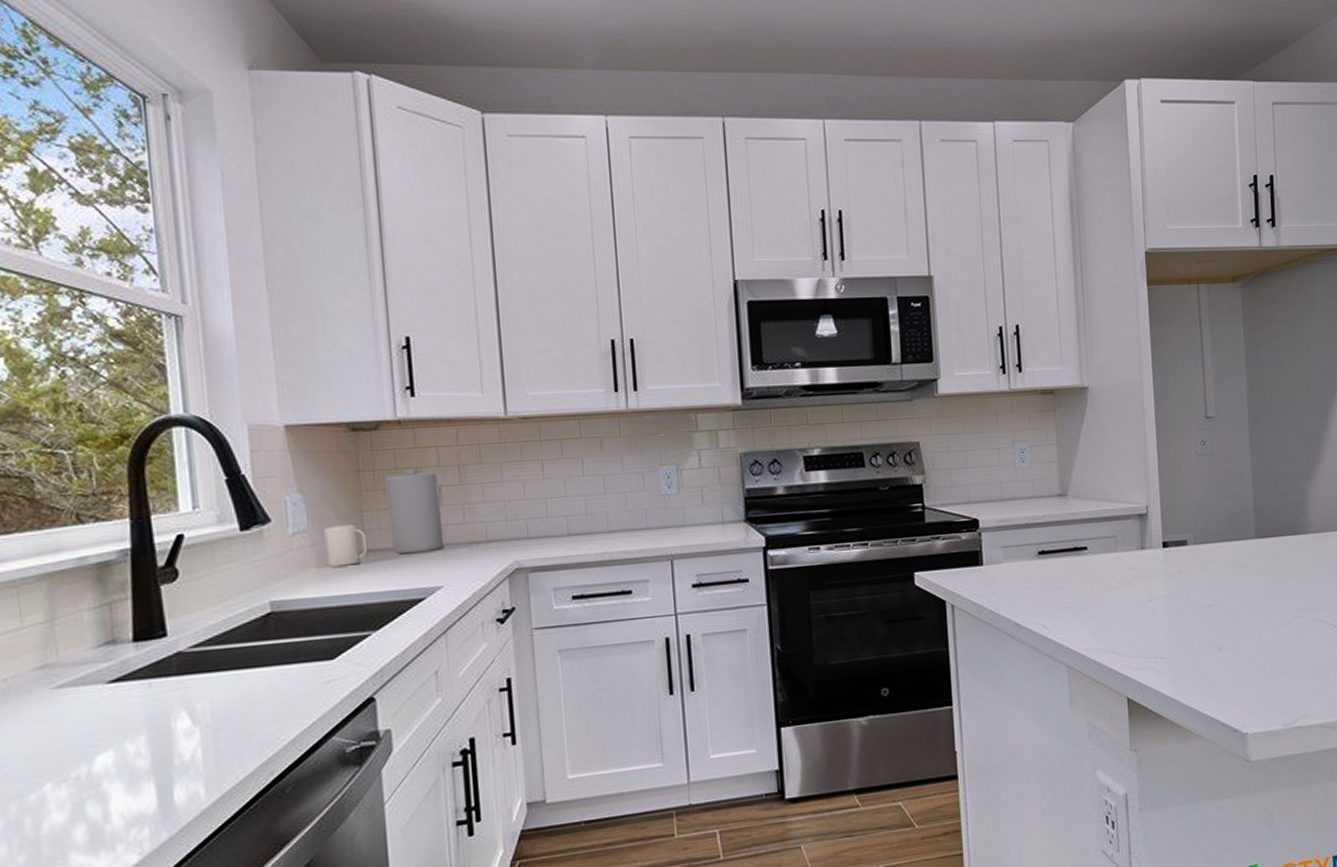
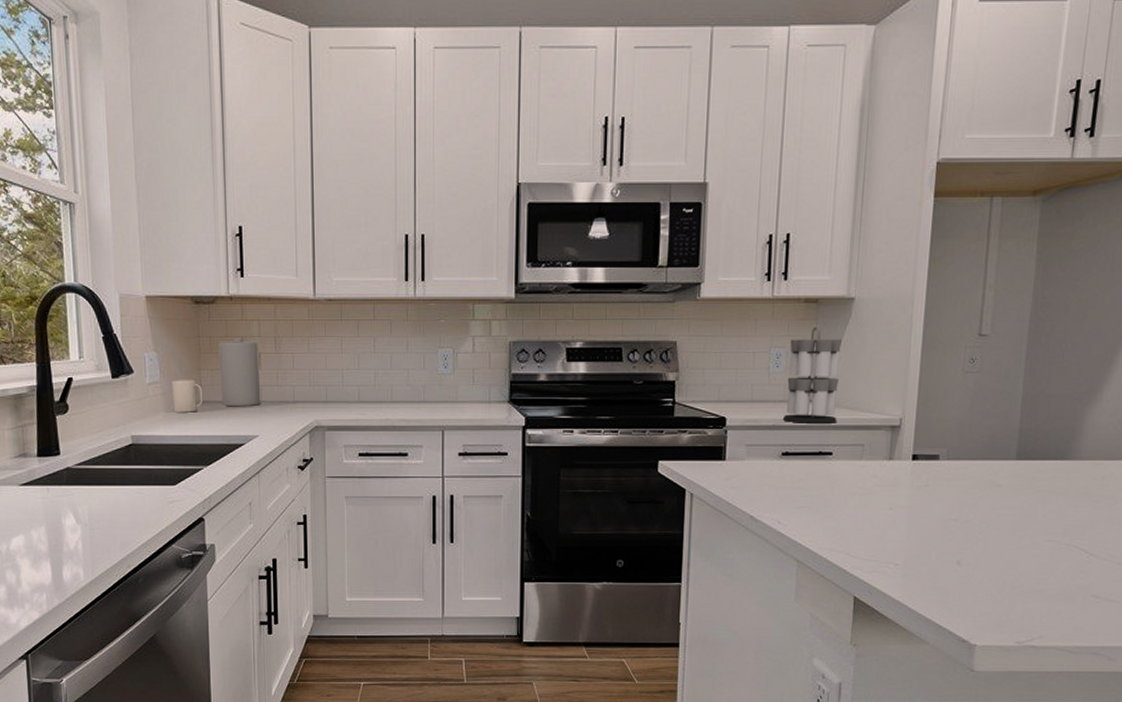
spice rack: none [1032,418,1088,520] -> present [782,326,842,423]

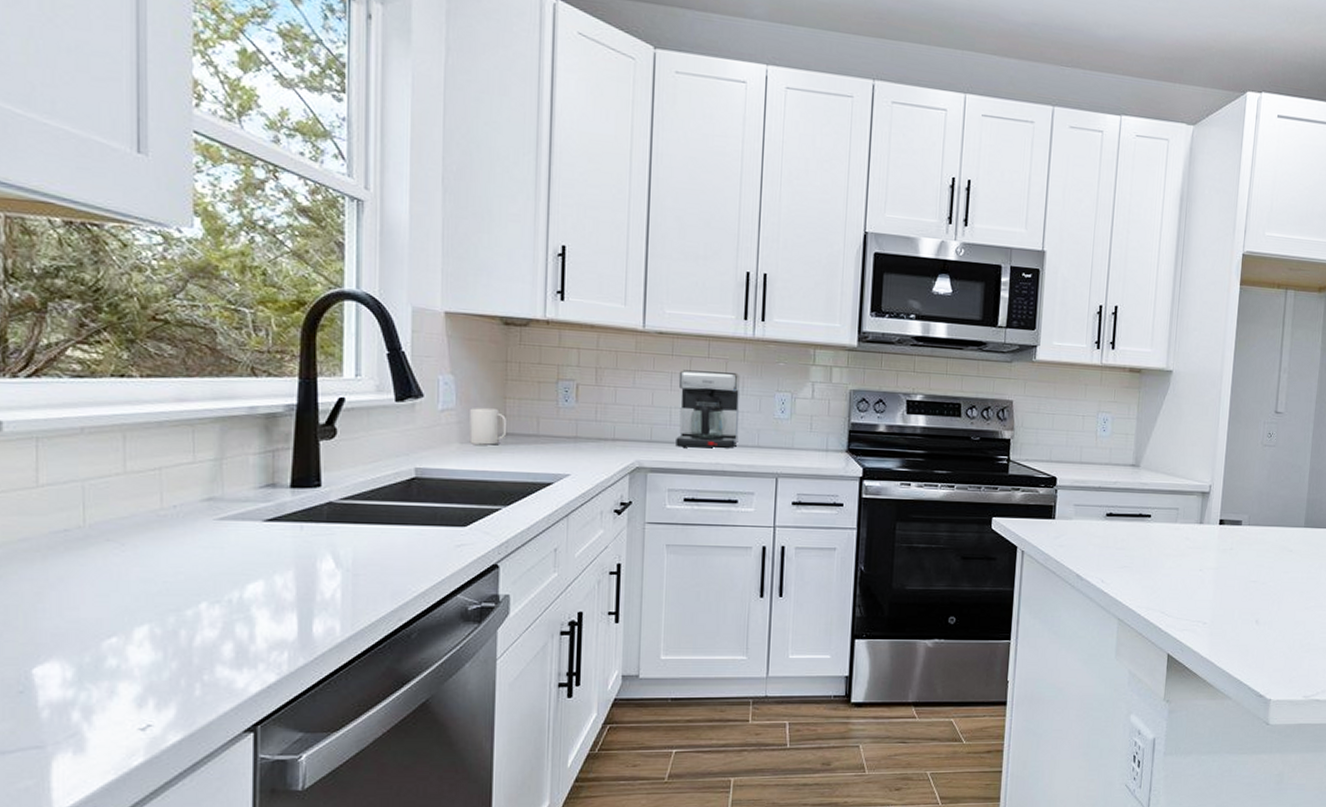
paper towel holder: present [219,338,261,407] -> none [528,365,576,442]
coffee maker: none [348,333,405,406] -> present [676,370,740,449]
spice rack: present [782,326,842,423] -> none [1107,395,1161,487]

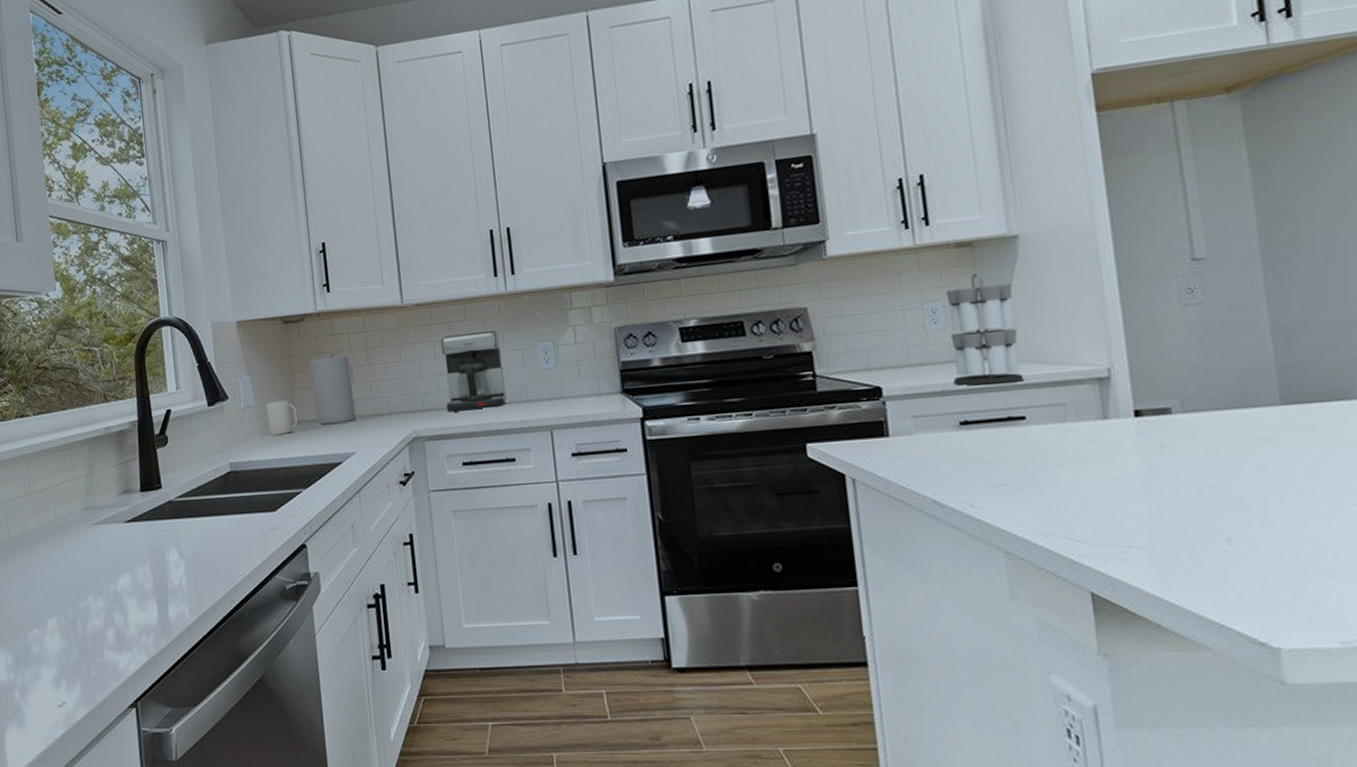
paper towel holder: none [528,365,576,442] -> present [310,352,356,425]
spice rack: none [1107,395,1161,487] -> present [945,272,1024,386]

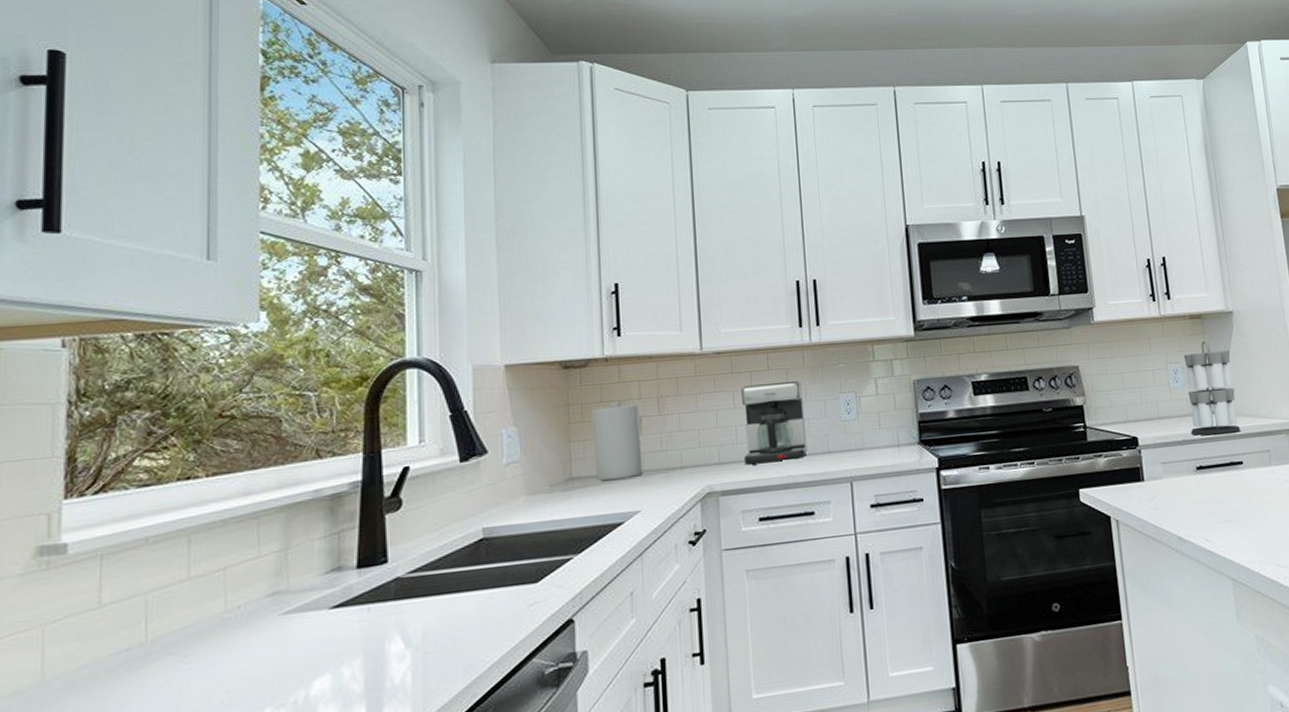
mug: present [265,399,299,435] -> none [533,453,574,495]

